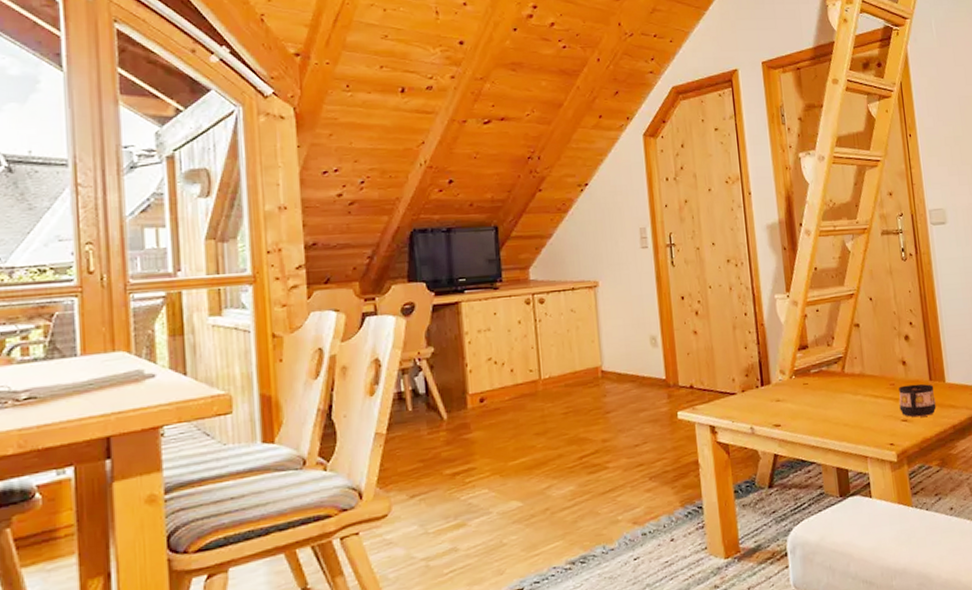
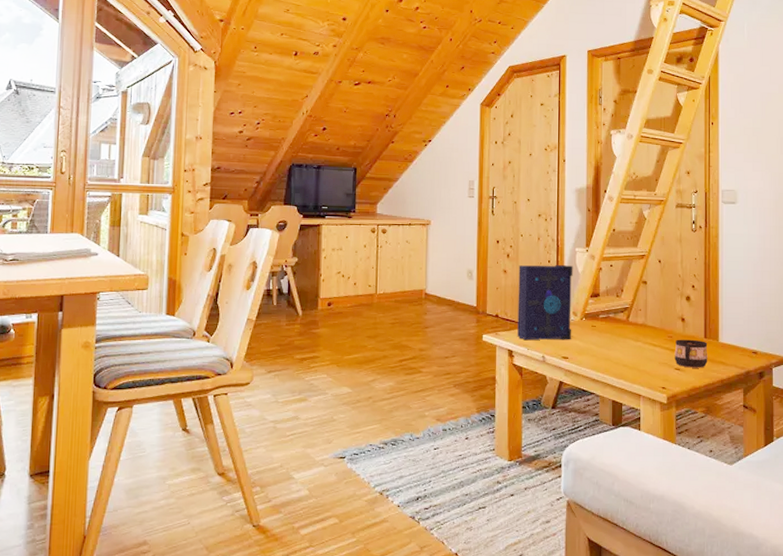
book: none [710,315,782,411] -> present [517,264,573,340]

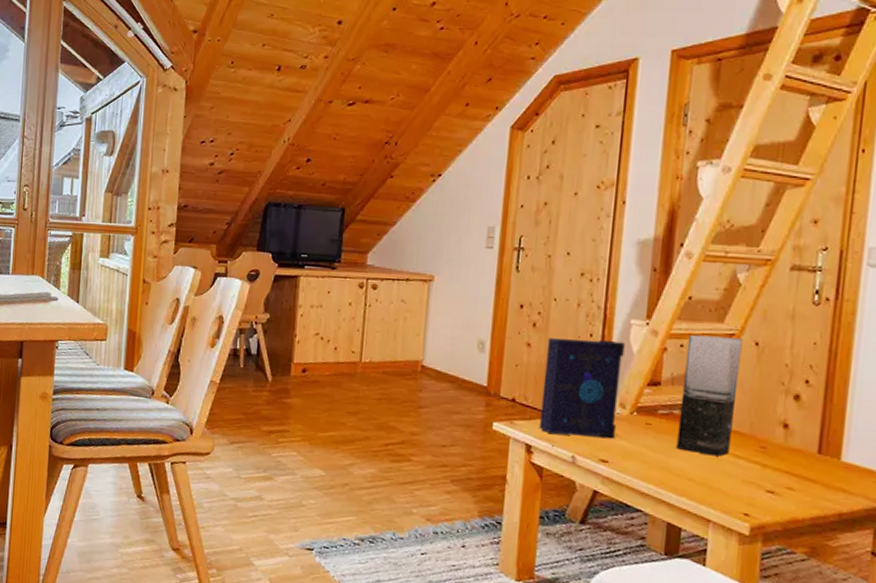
vase: none [614,256,651,346] -> present [676,334,743,457]
cup: present [674,339,708,368] -> none [767,451,823,495]

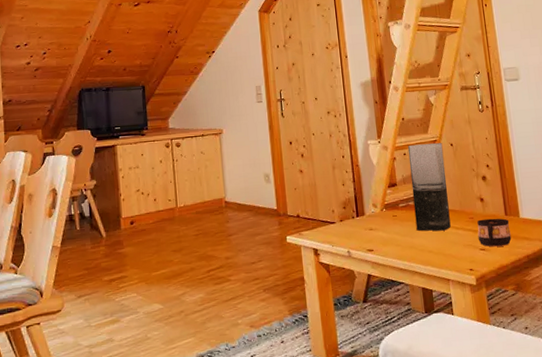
book: present [539,338,625,439] -> none [314,158,375,237]
cup: none [767,451,823,495] -> present [477,218,512,247]

